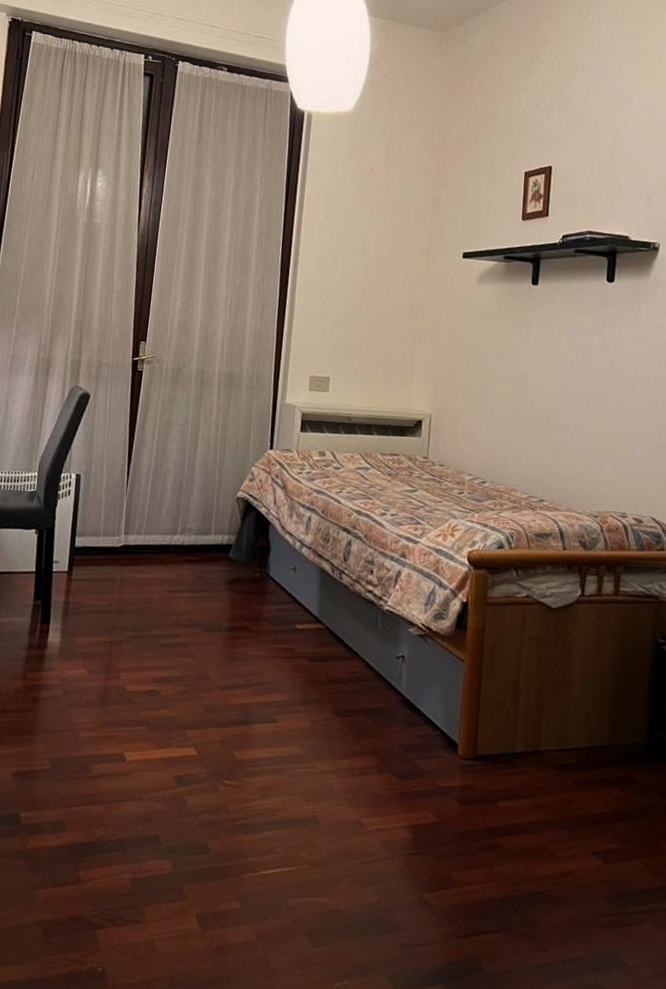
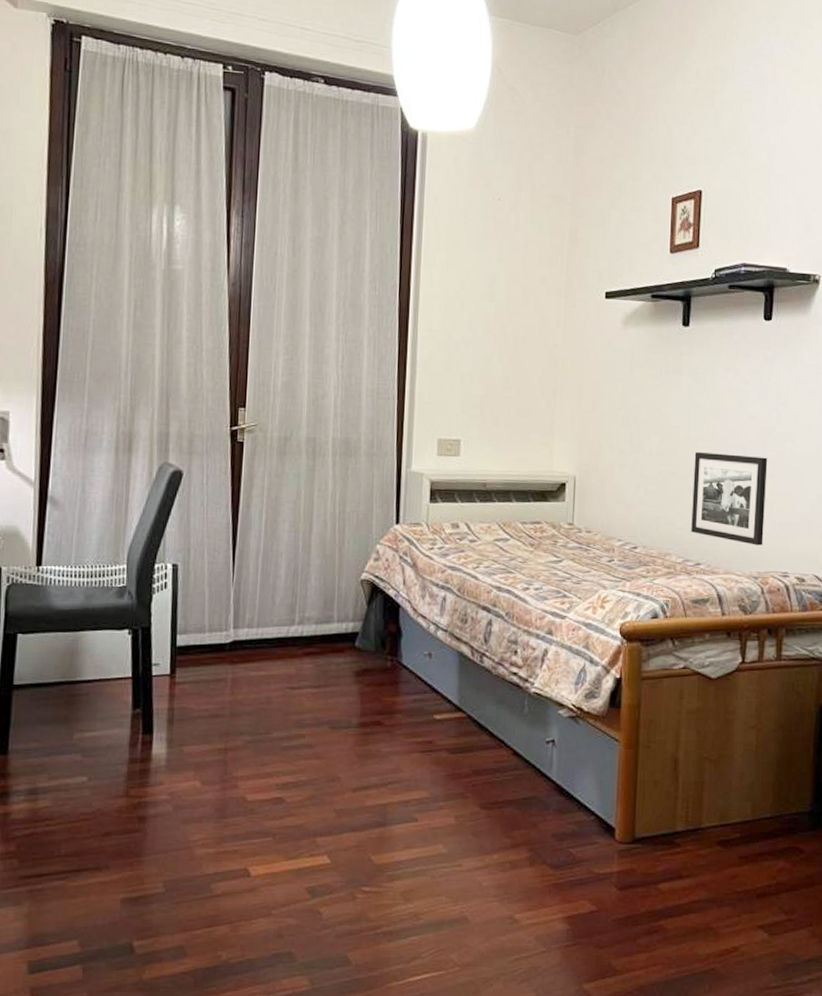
picture frame: none [536,398,609,487] -> present [691,452,768,546]

